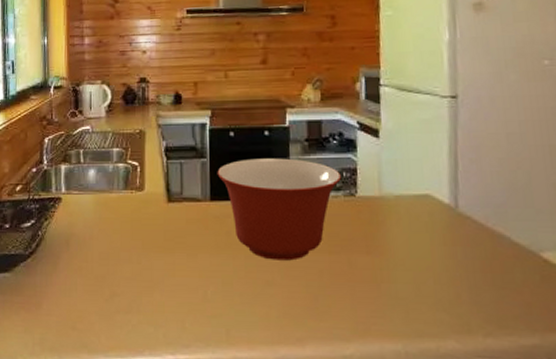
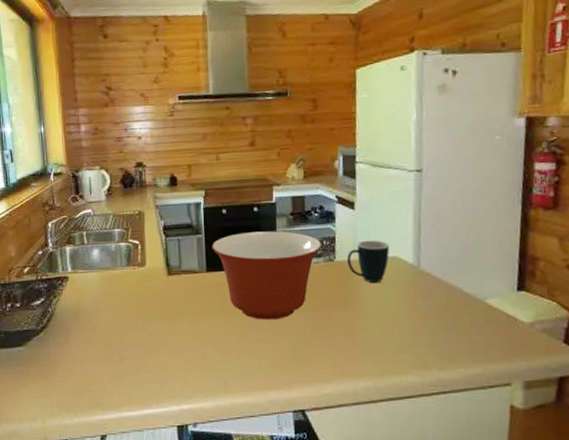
mug: none [370,174,421,224] -> present [346,240,389,283]

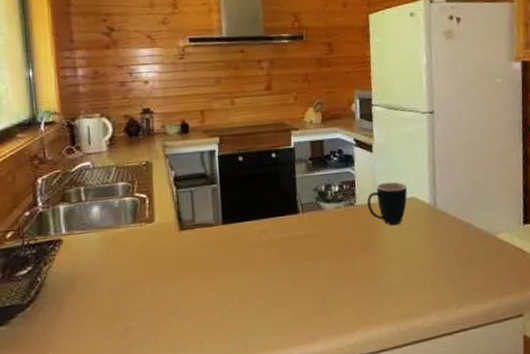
mixing bowl: present [211,231,323,320] -> none [228,177,343,272]

